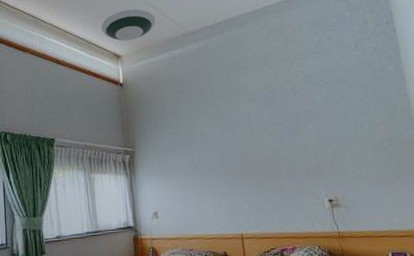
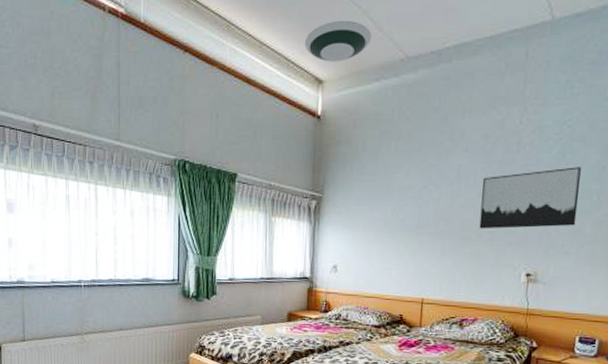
wall art: none [271,104,359,165] -> present [479,167,581,229]

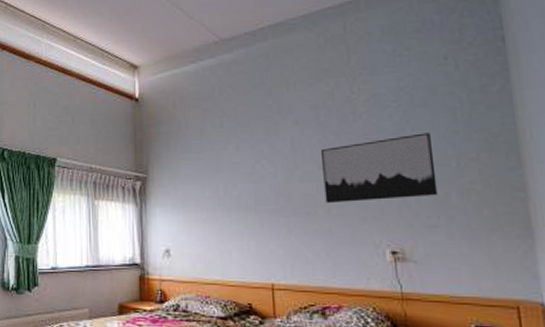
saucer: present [305,21,372,62] -> none [118,12,183,49]

